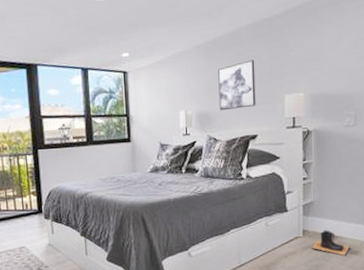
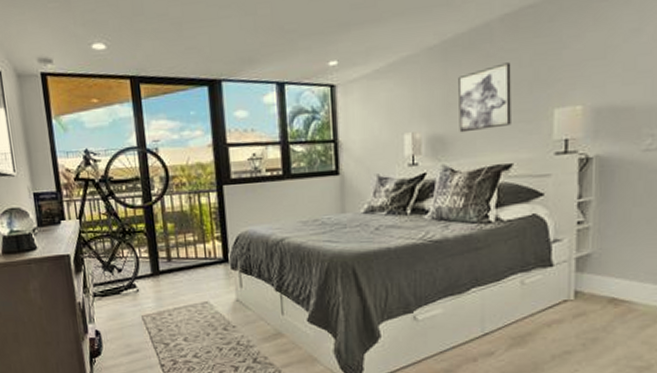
boots: present [311,230,350,256] -> none [586,292,644,328]

